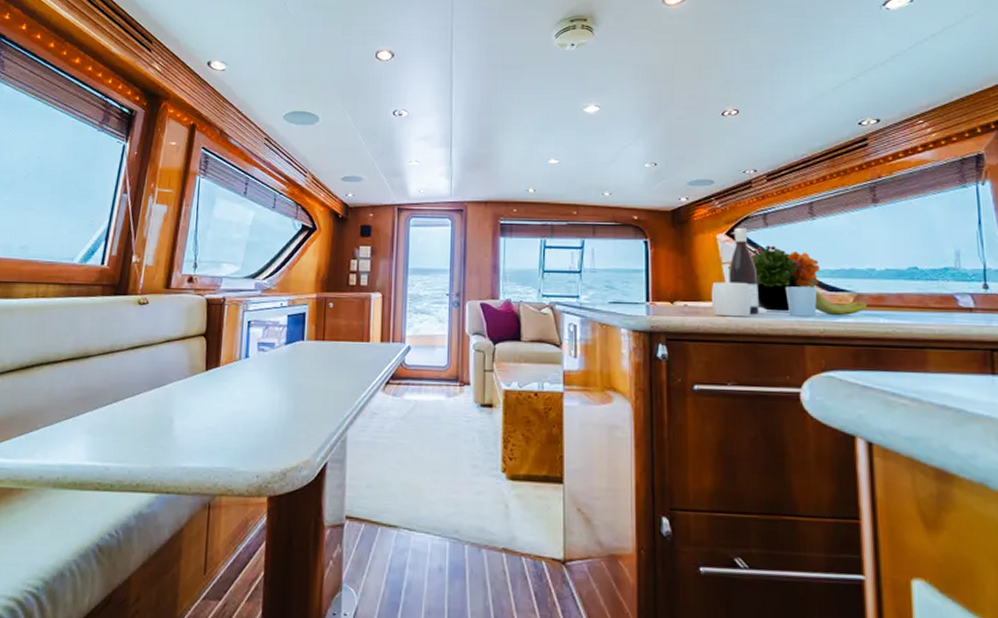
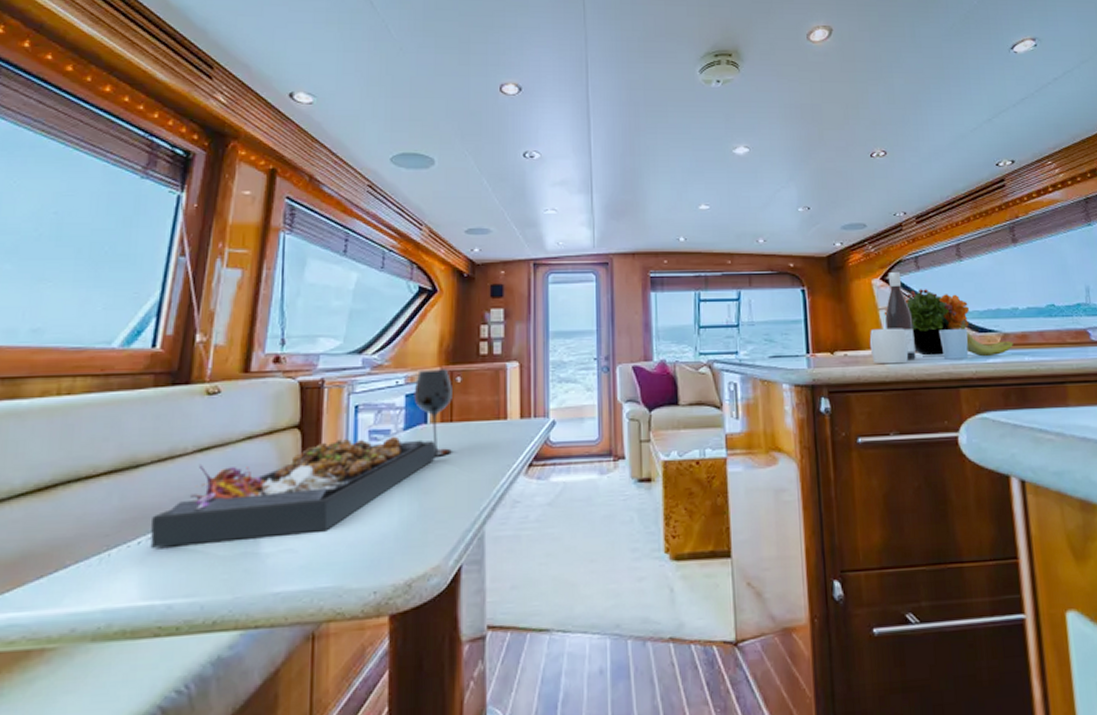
food platter: none [95,348,310,423] -> present [150,436,436,548]
wine glass: none [294,295,326,369] -> present [414,369,452,457]

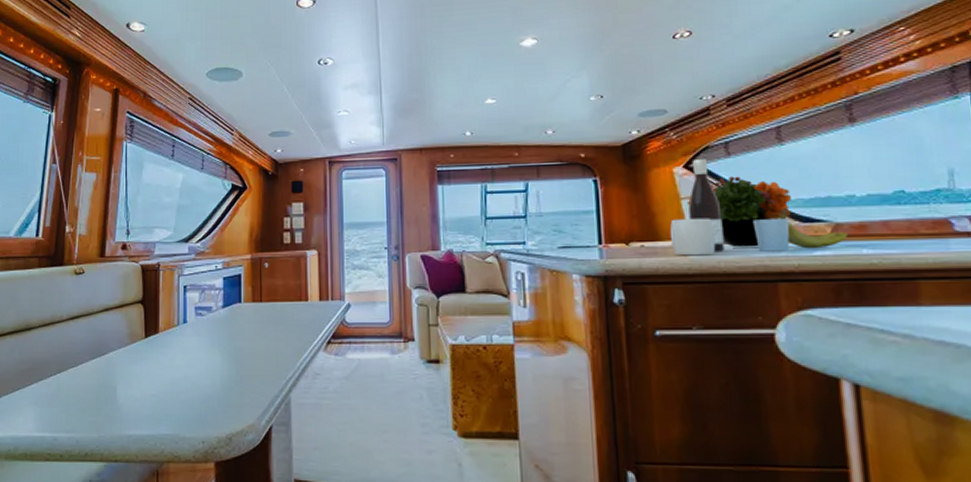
food platter: present [150,436,436,548] -> none [41,312,249,393]
wine glass: present [414,369,452,457] -> none [230,256,262,331]

